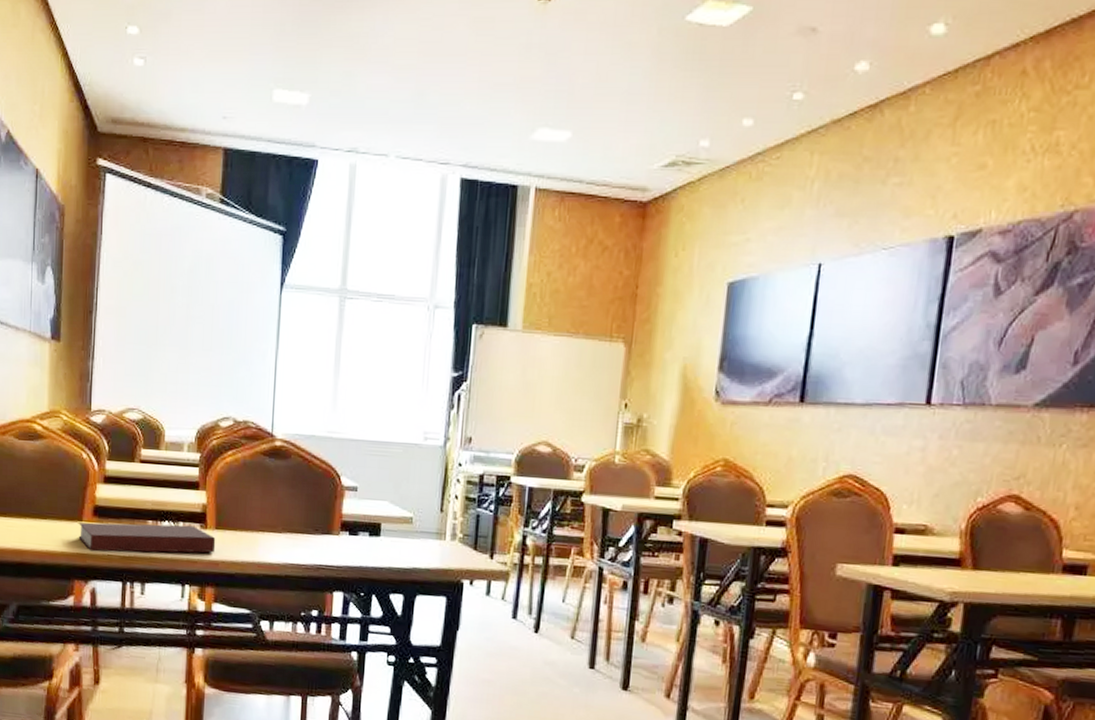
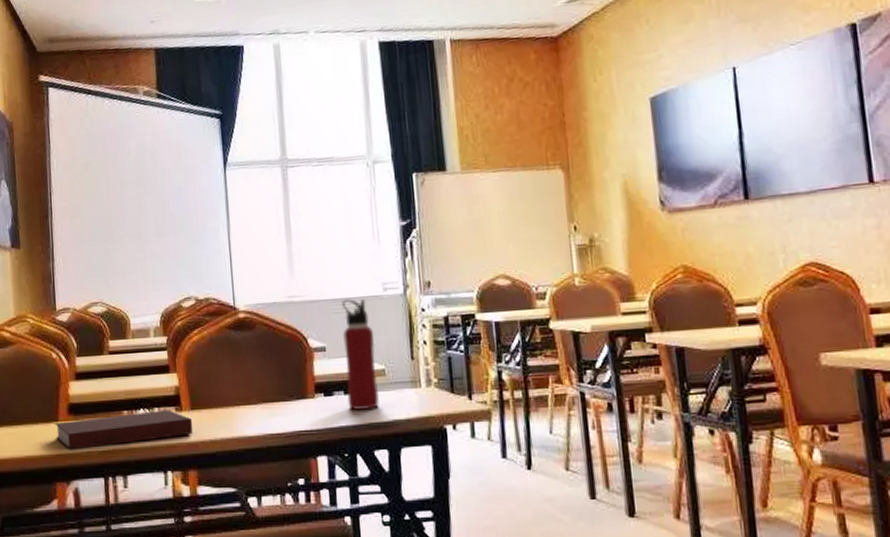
water bottle: none [371,443,407,554] -> present [342,299,379,410]

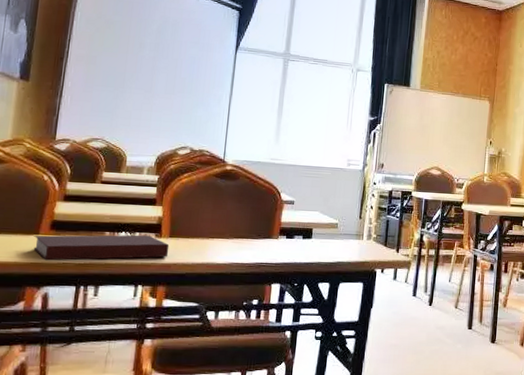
water bottle: present [342,299,379,410] -> none [304,167,334,252]

